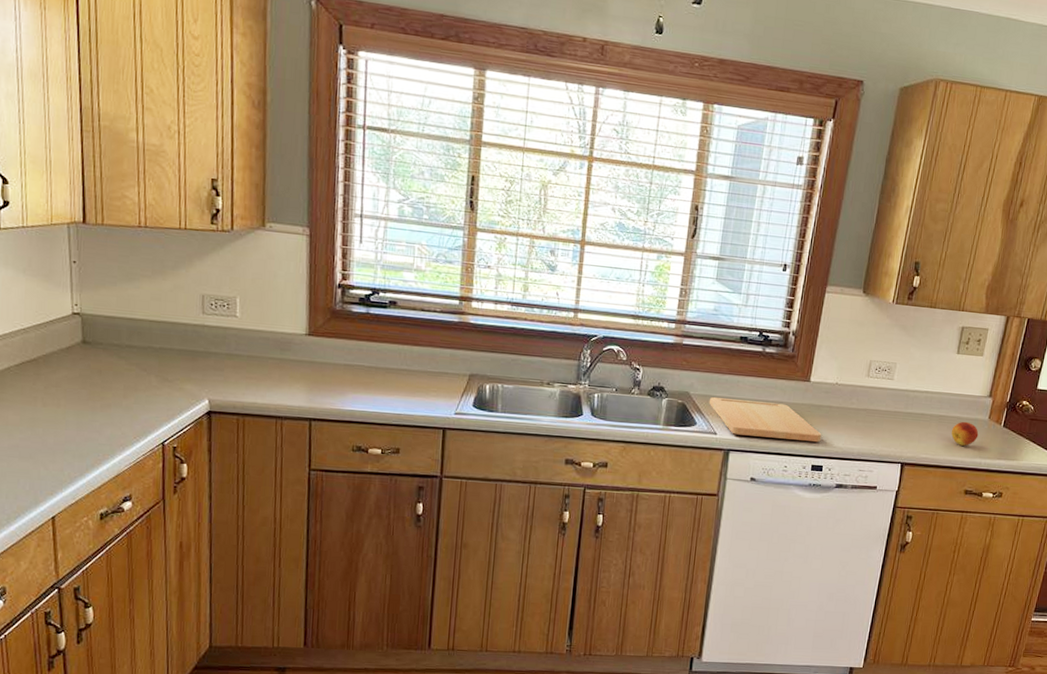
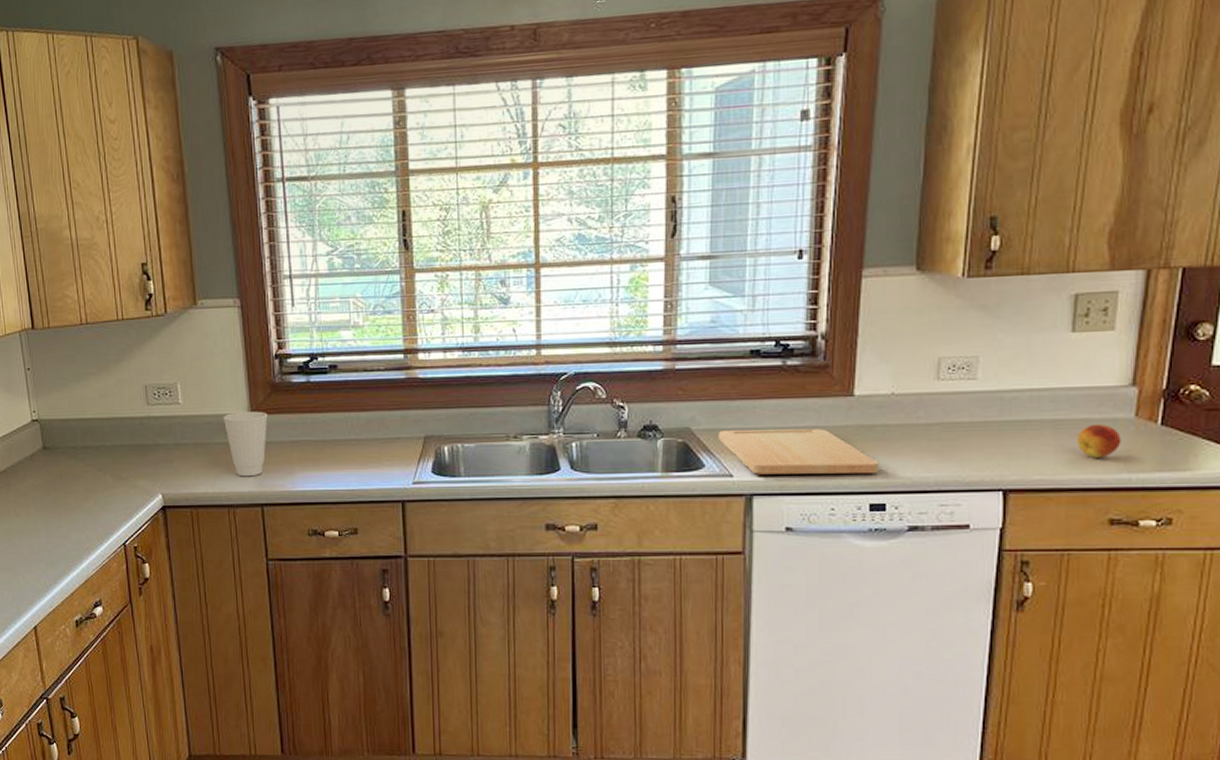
cup: none [279,331,325,393] -> present [222,411,268,477]

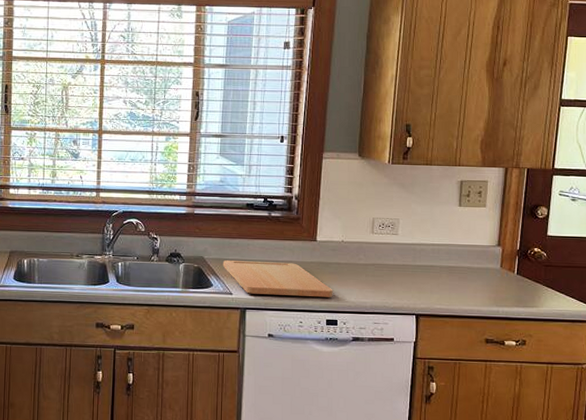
fruit: present [1076,423,1122,458] -> none [463,271,492,295]

